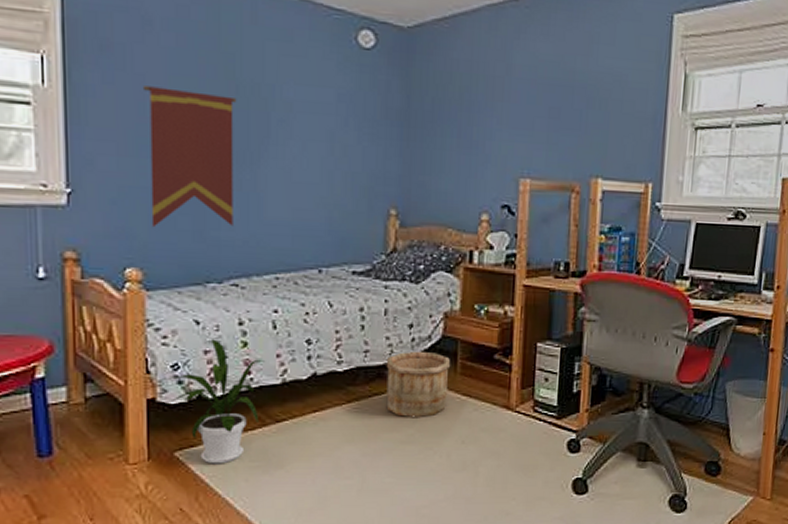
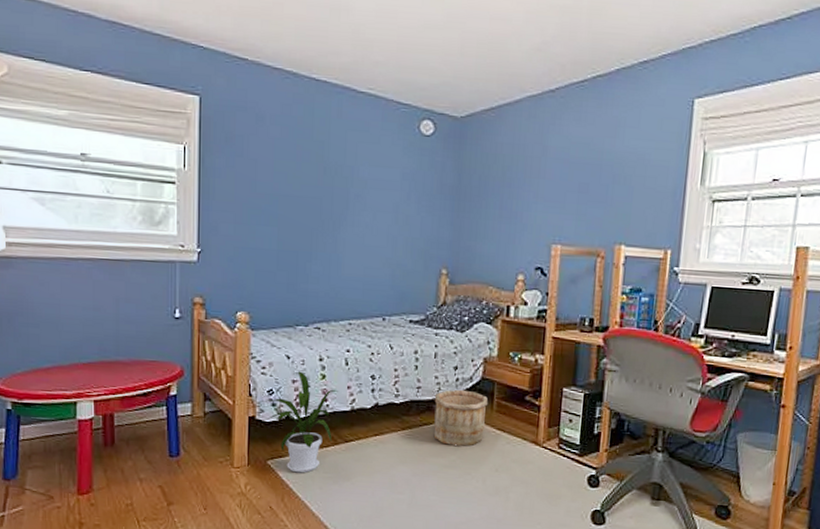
pennant: present [144,86,237,228] -> none [256,168,325,281]

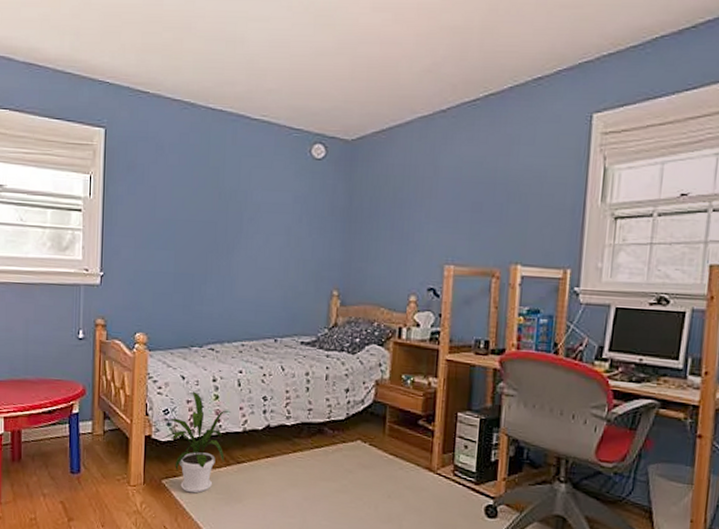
wooden bucket: present [434,389,489,446] -> none [325,412,380,471]

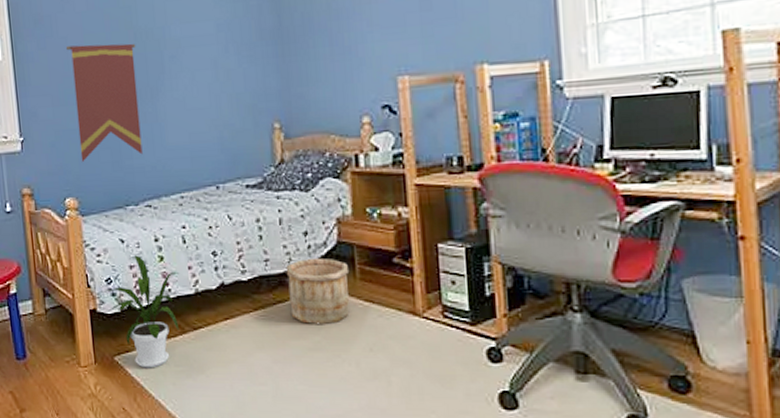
pennant: none [155,195,220,303] -> present [66,43,143,163]
wooden bucket: none [325,412,380,471] -> present [286,257,350,324]

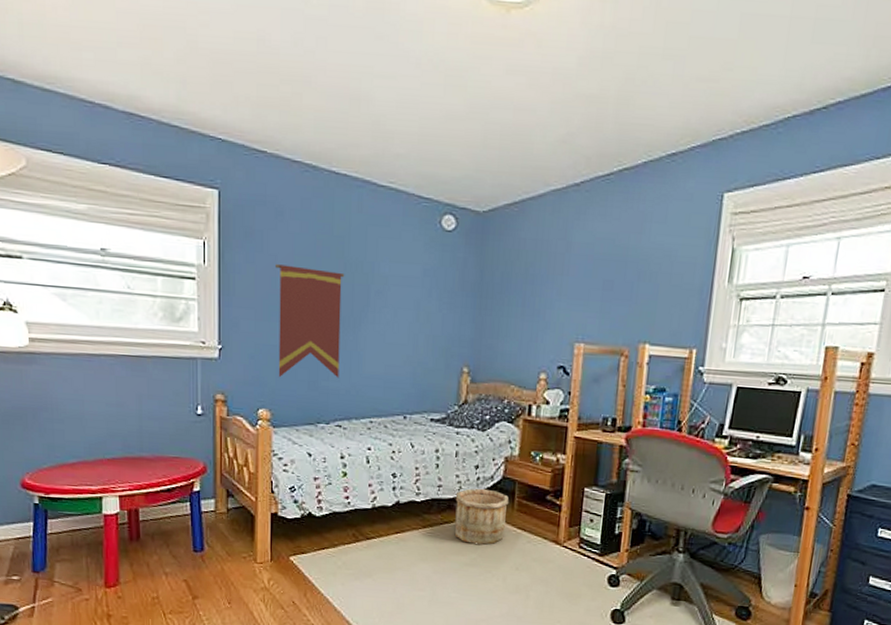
house plant: present [99,255,180,368] -> none [282,469,360,569]

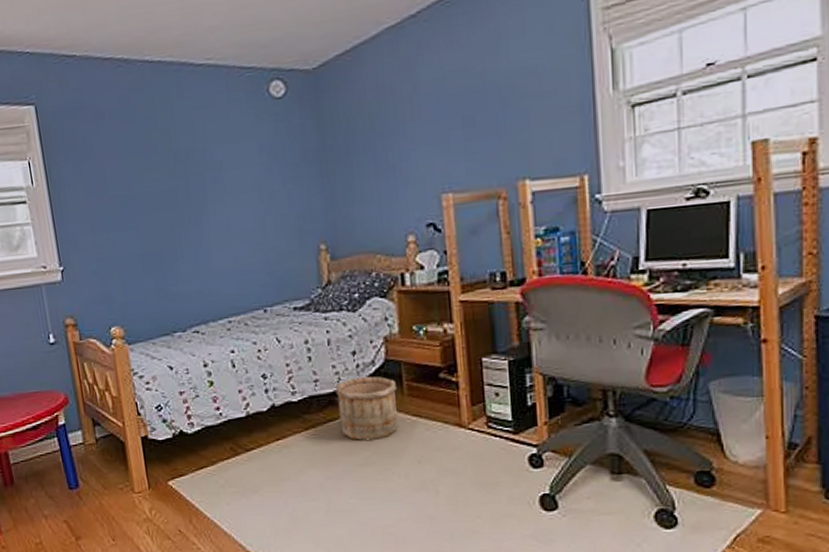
pennant: present [276,264,345,378] -> none [104,166,188,291]

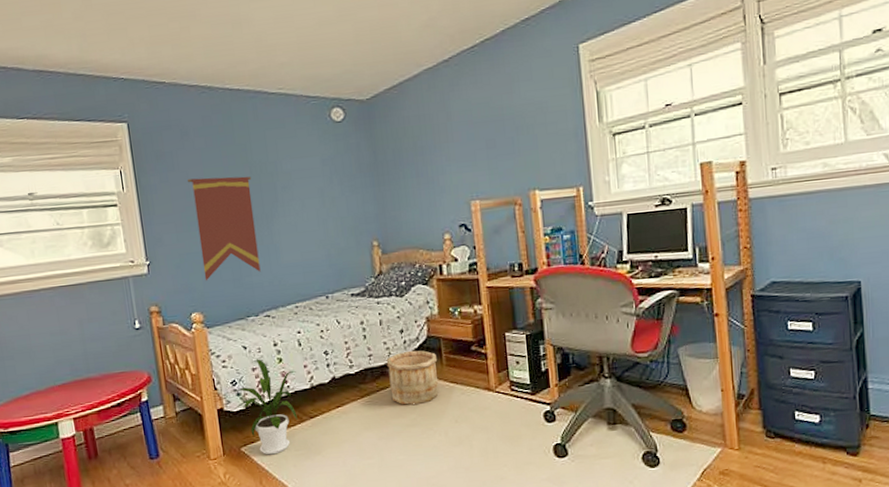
pennant: none [104,166,188,291] -> present [188,176,261,281]
house plant: none [149,381,232,491] -> present [225,359,298,455]

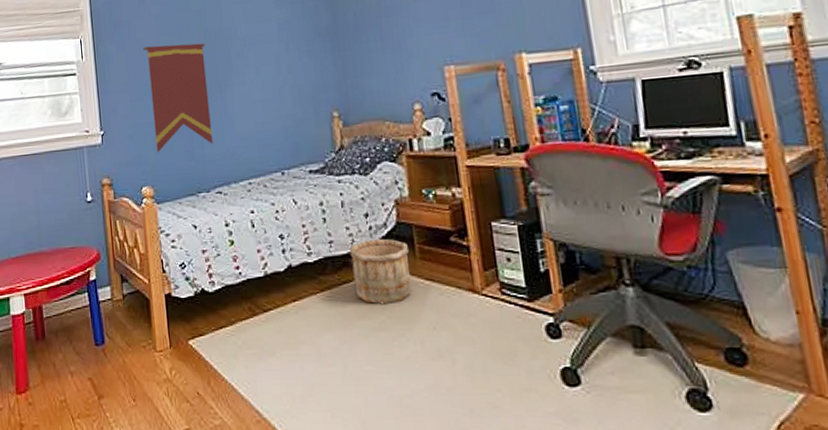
house plant: present [225,359,298,455] -> none [173,240,250,352]

